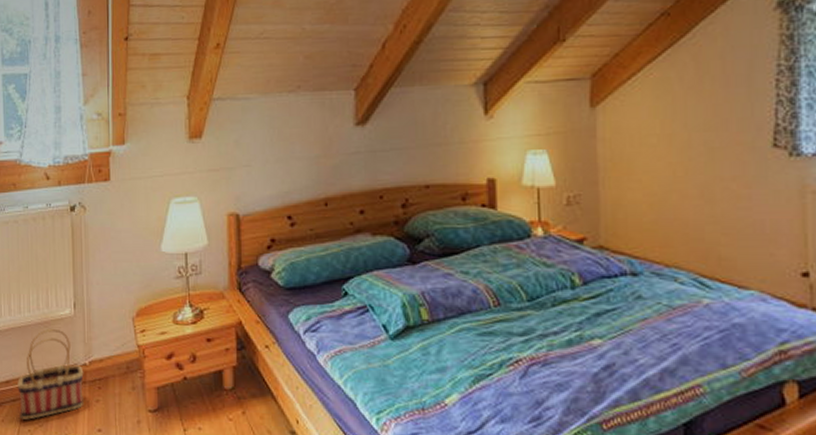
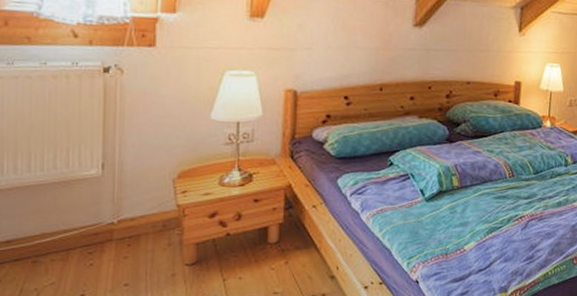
basket: present [17,329,84,420] -> none [22,189,111,279]

